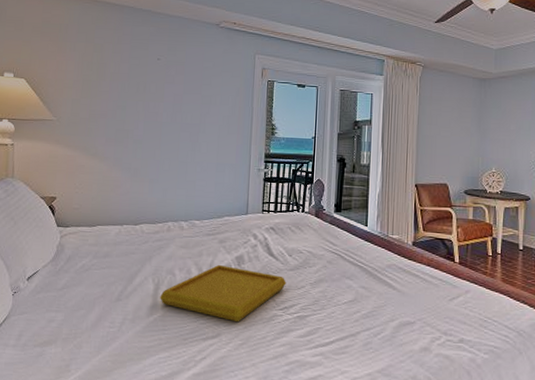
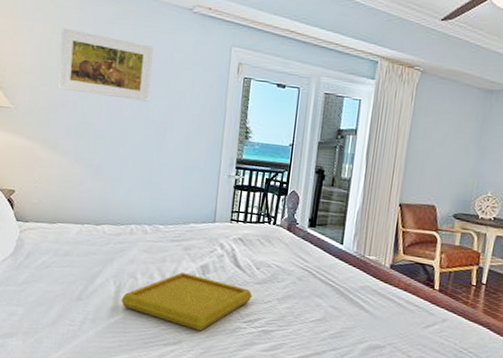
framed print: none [98,46,185,107] -> present [58,27,153,102]

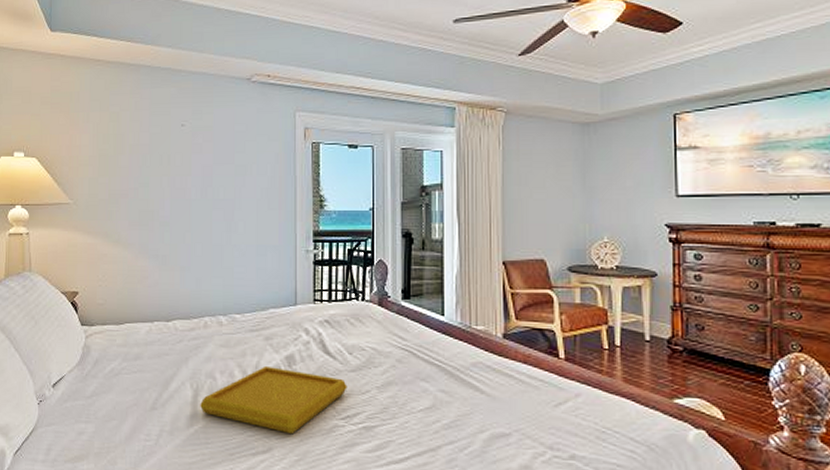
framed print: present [58,27,153,102] -> none [117,114,213,181]

